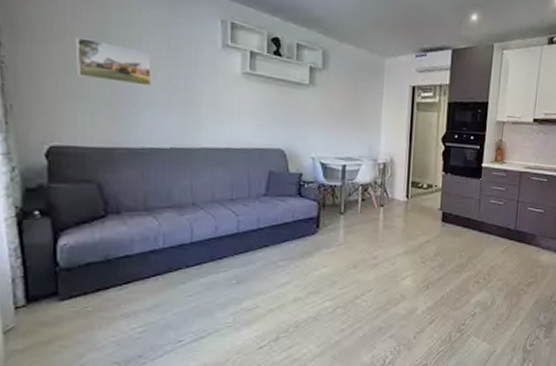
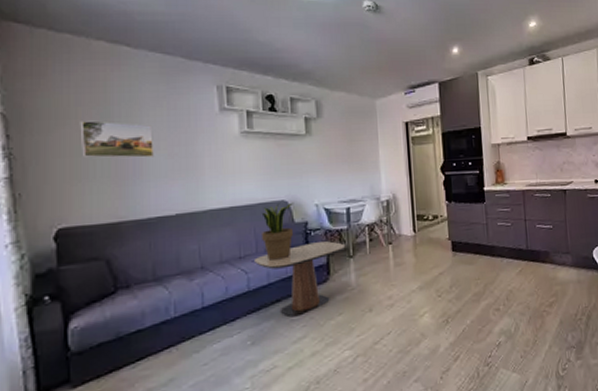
side table: none [246,194,336,263] -> present [255,241,345,317]
potted plant: none [255,151,291,207] -> present [261,202,294,260]

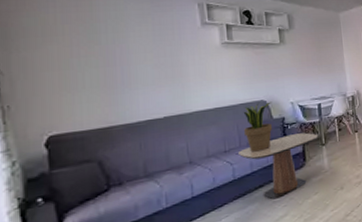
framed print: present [80,120,154,158] -> none [67,37,141,70]

